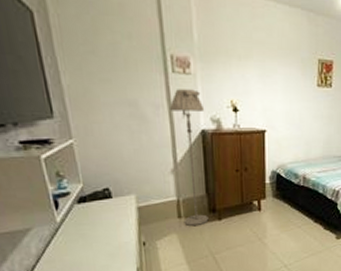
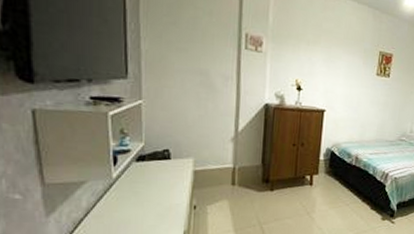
floor lamp: present [170,89,209,227] -> none [236,64,271,195]

